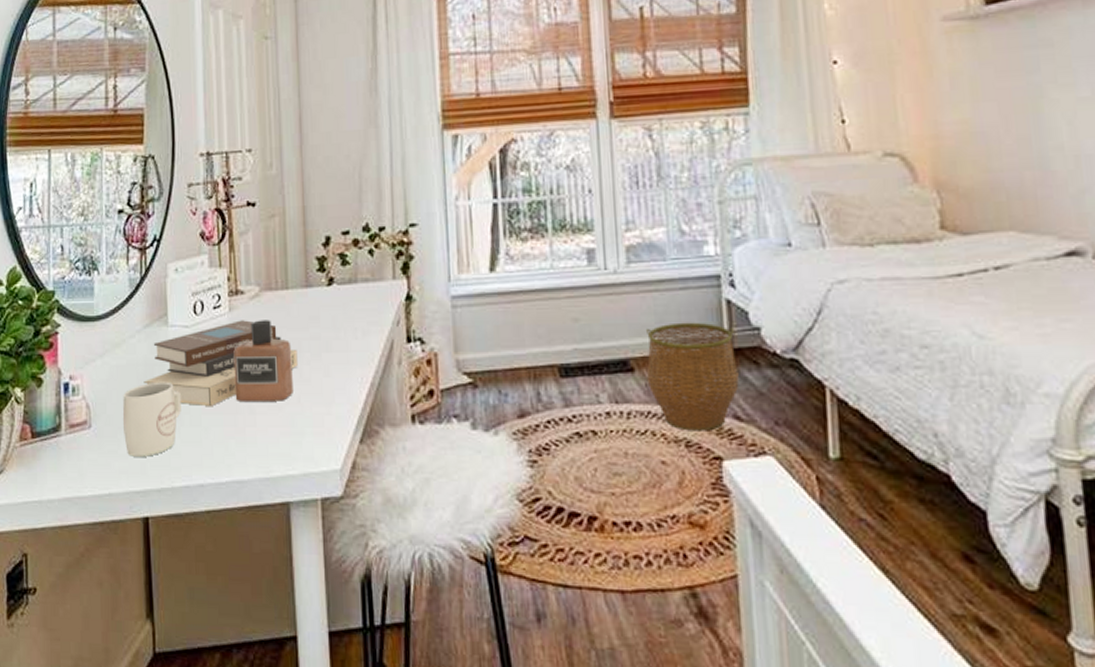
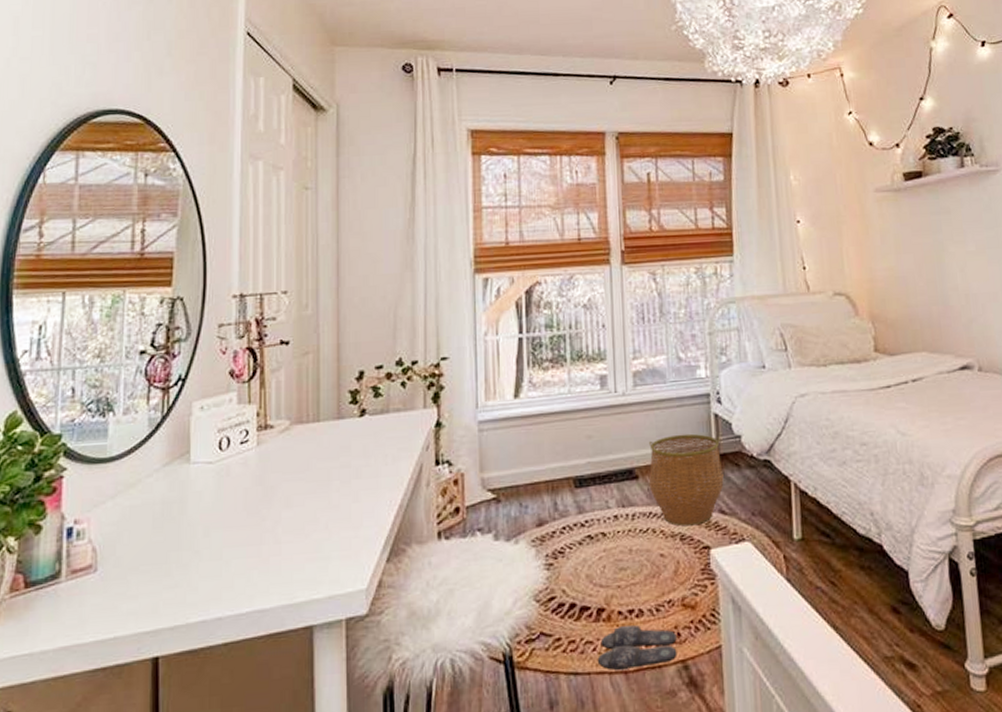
mug: present [122,381,181,457] -> none [133,518,201,597]
books: present [143,320,298,406] -> none [160,453,327,540]
perfume: present [233,320,293,401] -> none [260,451,321,532]
slippers: none [590,538,684,588] -> present [598,624,677,670]

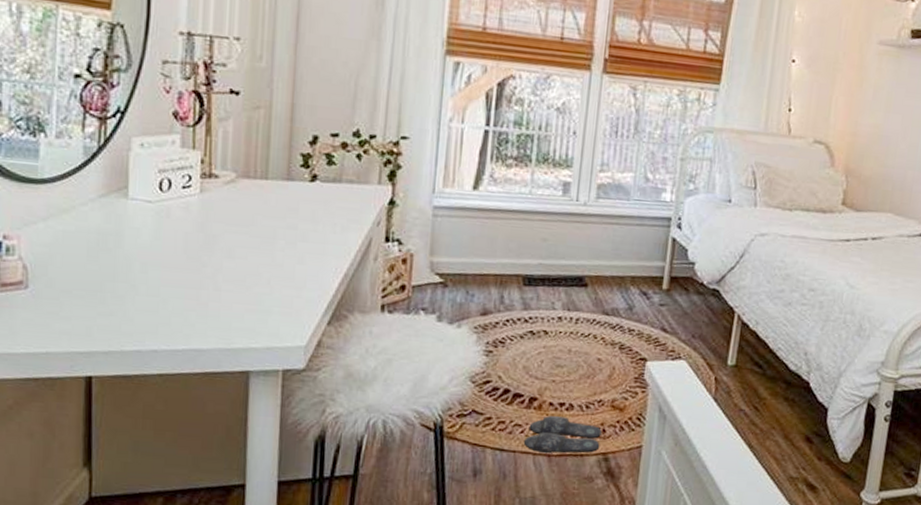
basket: present [648,433,724,527] -> none [596,251,674,338]

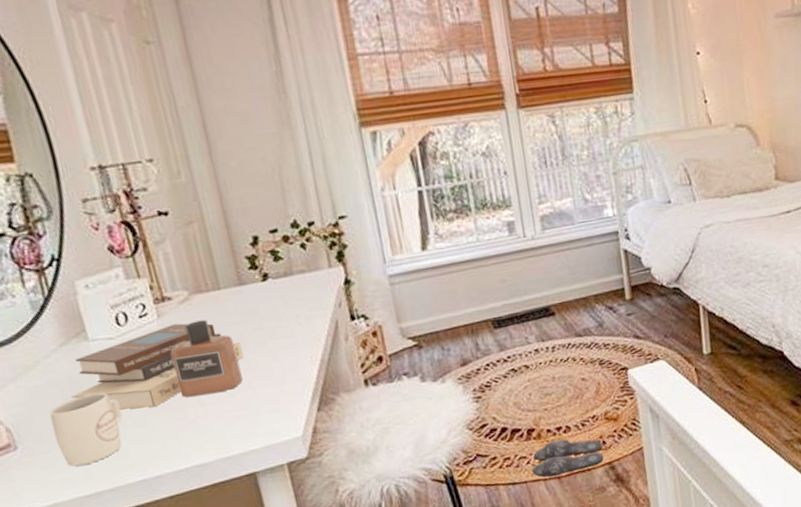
mug: none [66,251,138,321] -> present [49,392,123,467]
books: none [95,202,272,279] -> present [71,323,244,410]
perfume: none [199,204,266,282] -> present [170,319,243,397]

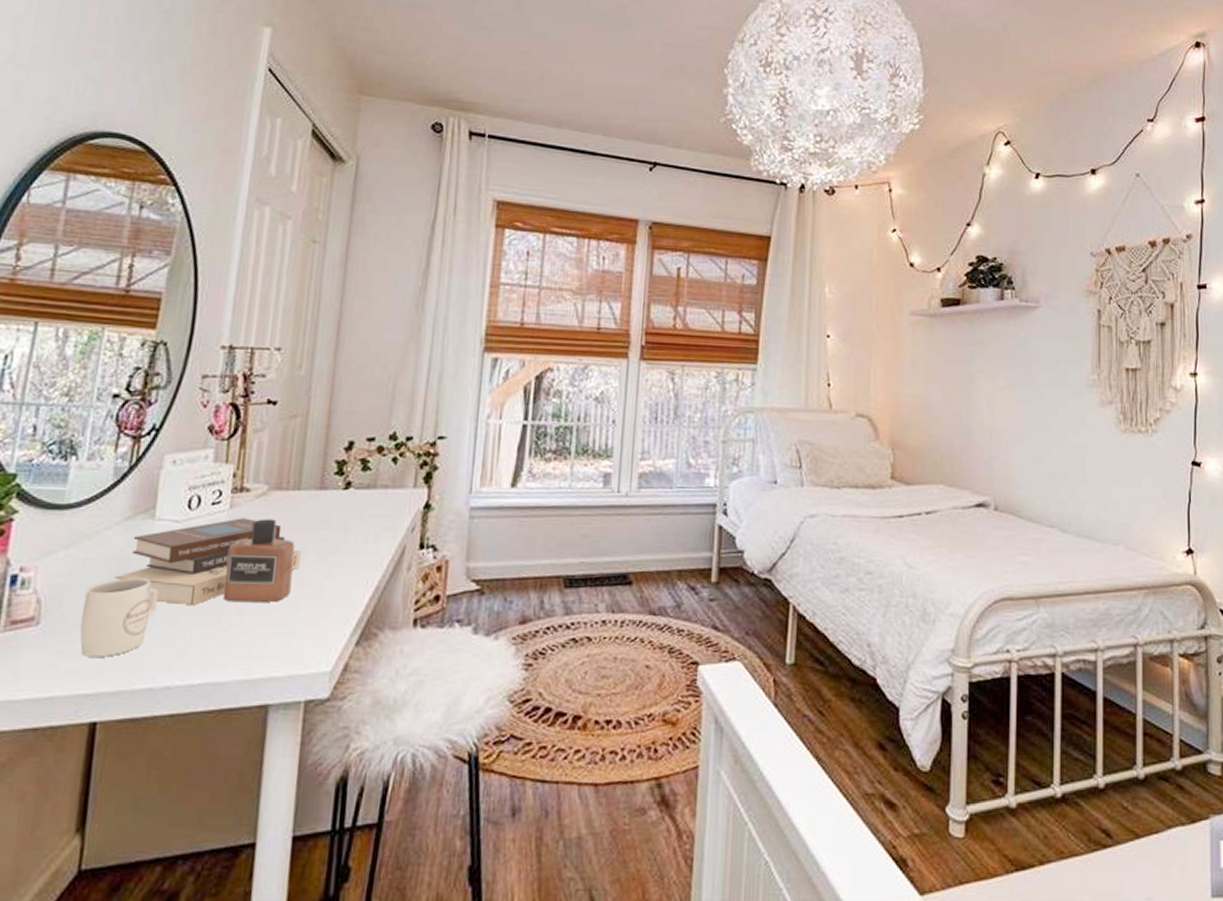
slippers: present [532,439,604,477] -> none [568,735,653,781]

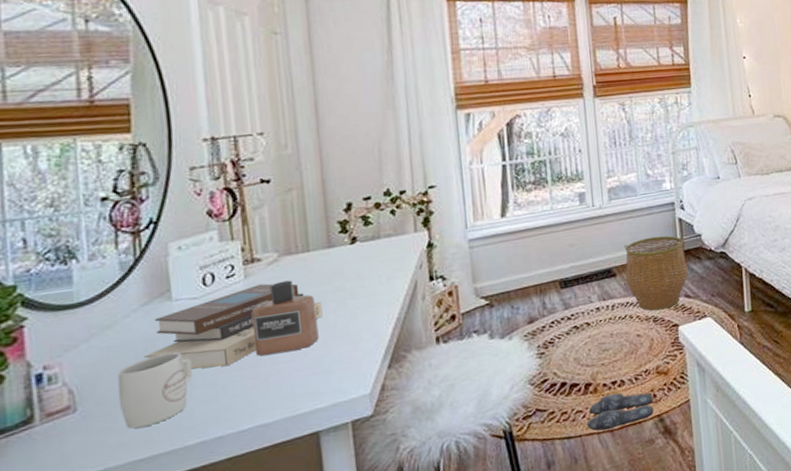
slippers: none [568,735,653,781] -> present [588,392,654,431]
basket: none [642,543,722,639] -> present [624,235,688,311]

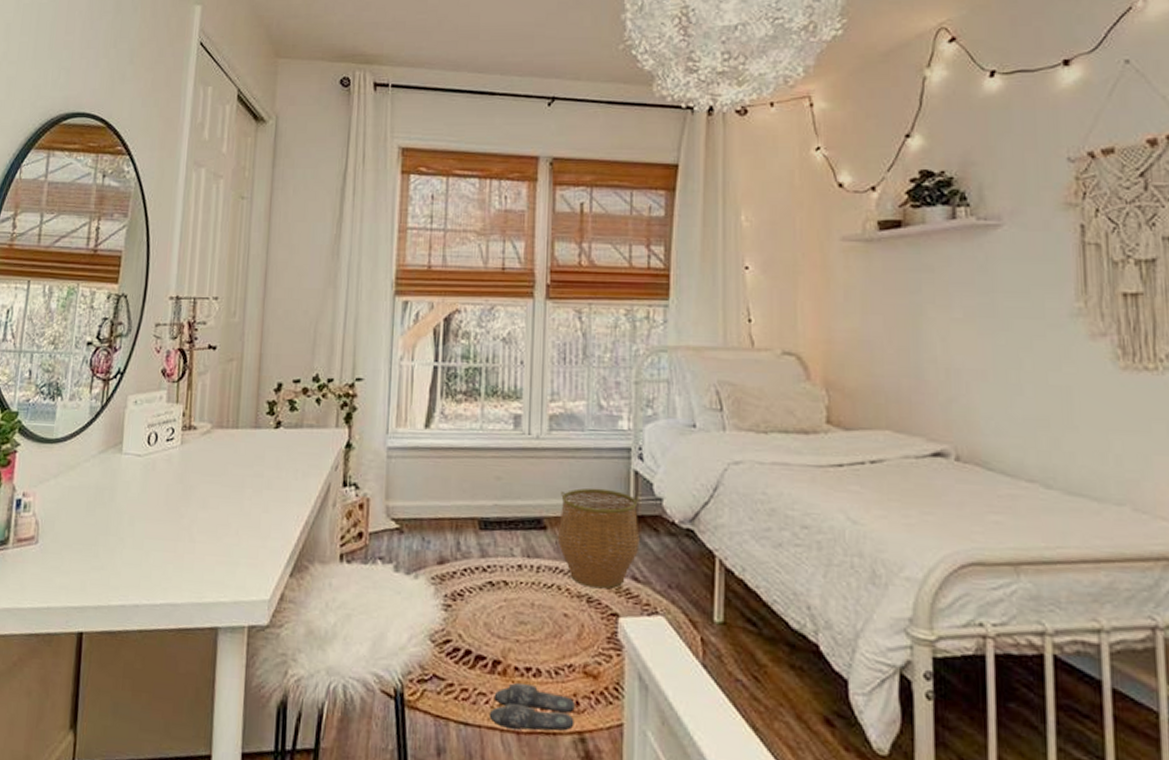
mug: present [117,351,193,429] -> none [68,505,127,575]
books: present [144,283,323,369] -> none [93,453,241,531]
perfume: present [251,280,319,356] -> none [177,455,236,532]

